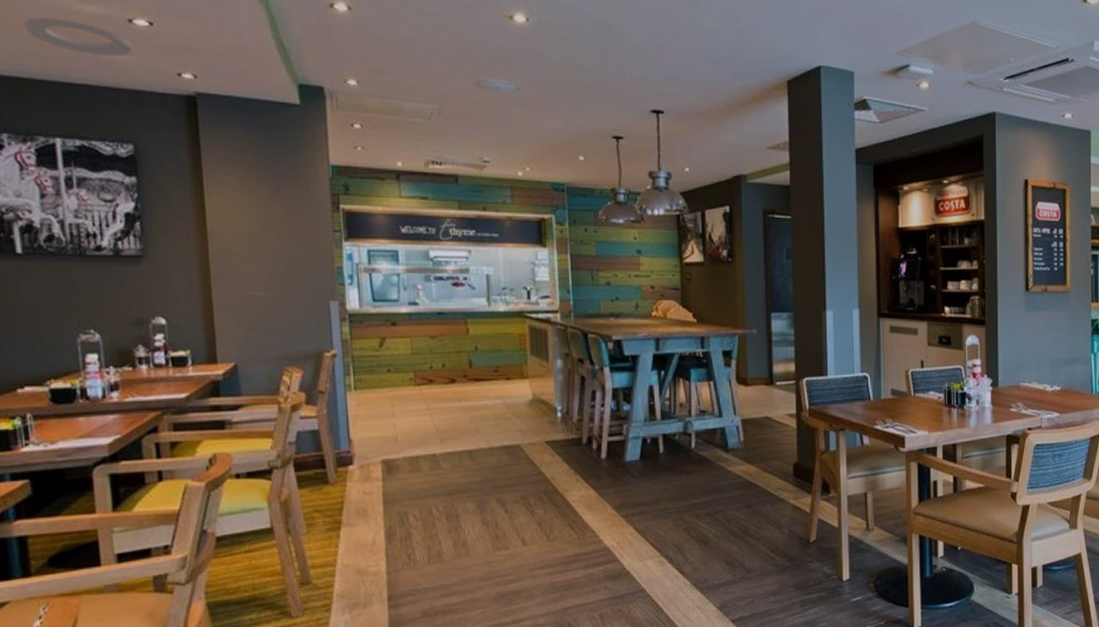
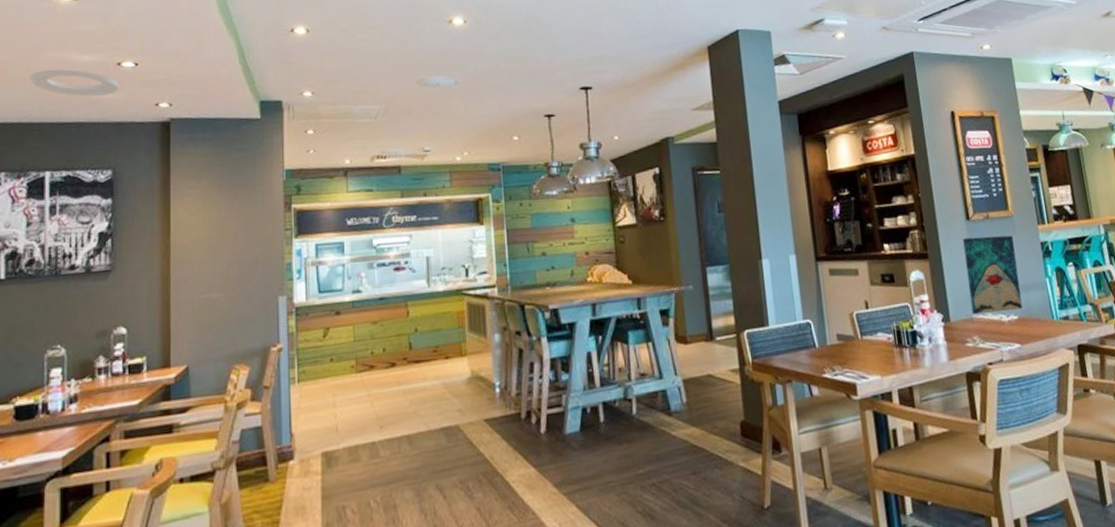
wall art: none [1019,308,1067,383] -> present [963,235,1022,315]

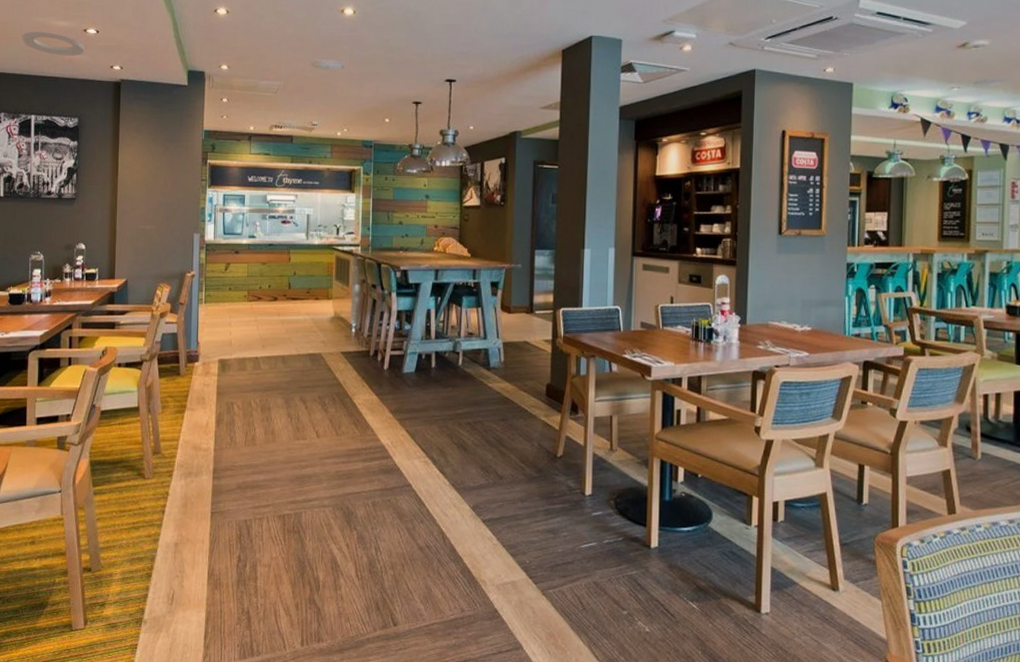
wall art: present [963,235,1022,315] -> none [768,251,820,323]

